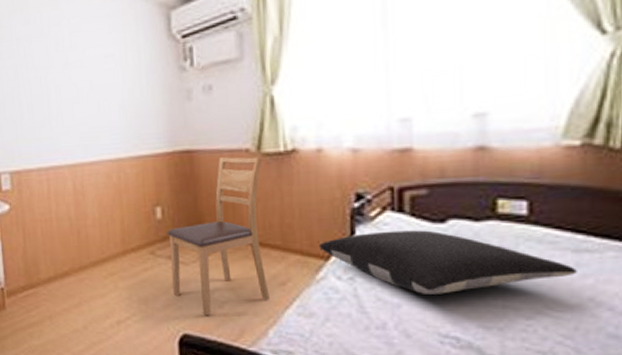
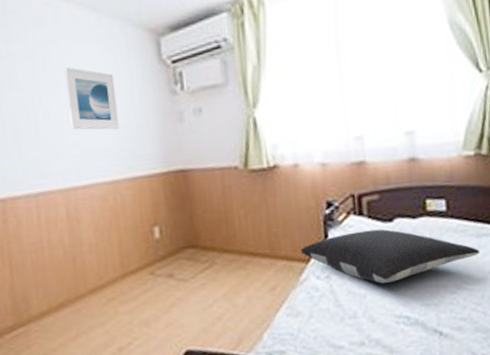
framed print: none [75,46,126,108] -> present [64,67,120,130]
chair: present [167,157,270,316] -> none [165,173,263,329]

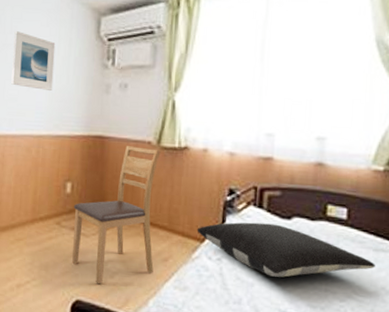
chair: none [165,173,263,329] -> present [72,146,161,285]

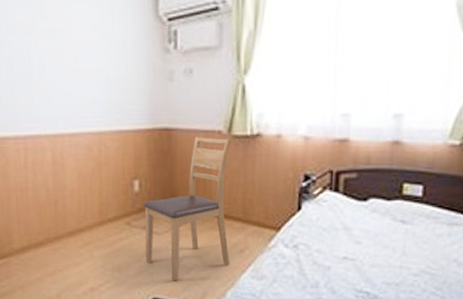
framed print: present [11,31,56,91] -> none [61,15,110,81]
pillow: present [197,222,375,278] -> none [272,207,449,258]

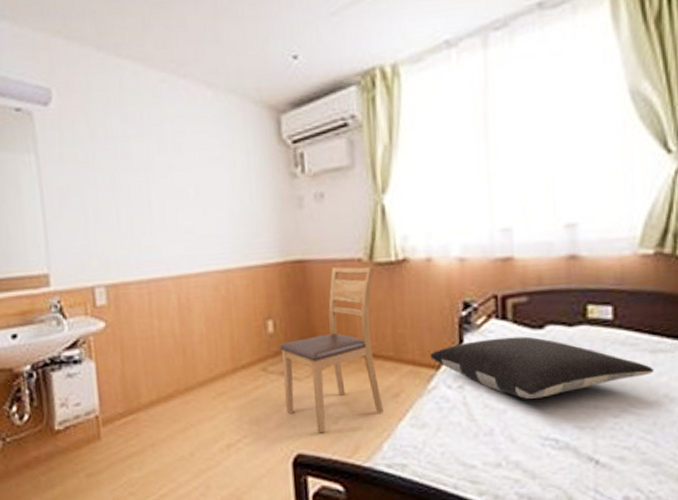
pillow: none [272,207,449,258] -> present [429,336,654,399]

